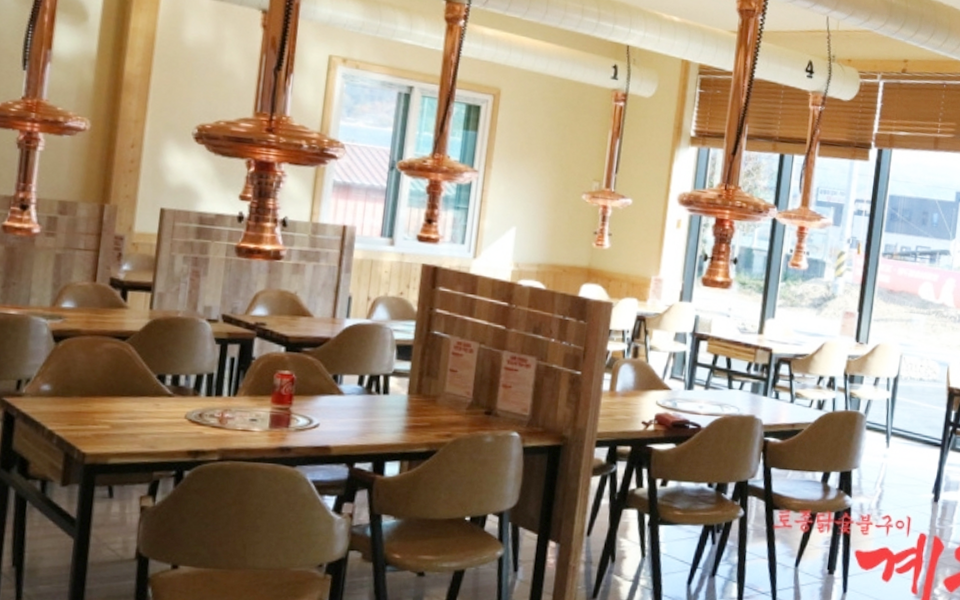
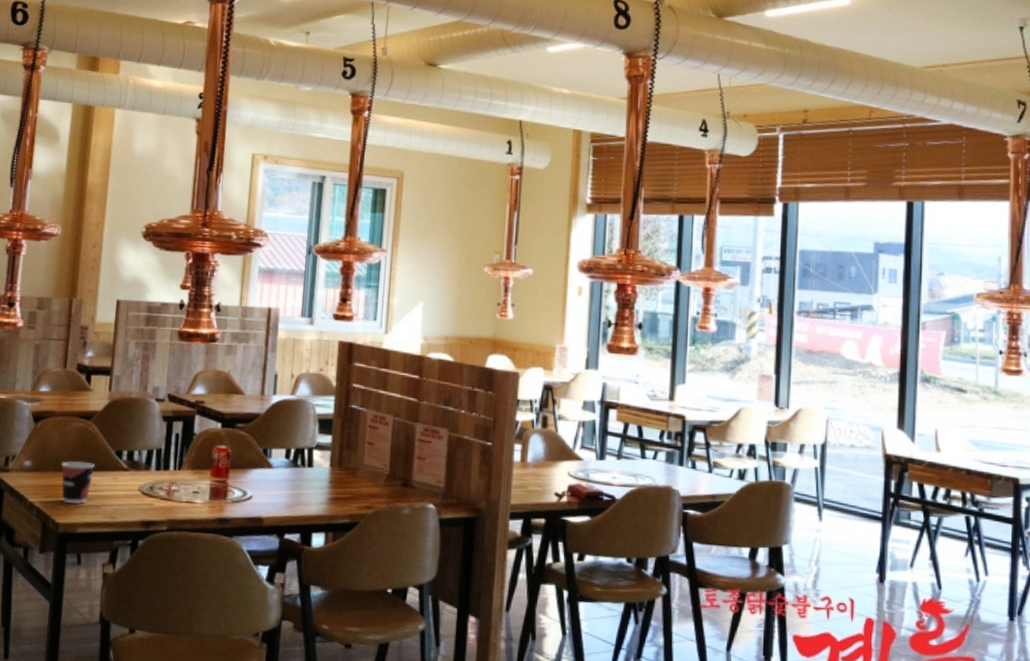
cup: none [88,384,131,432] -> present [61,460,95,504]

